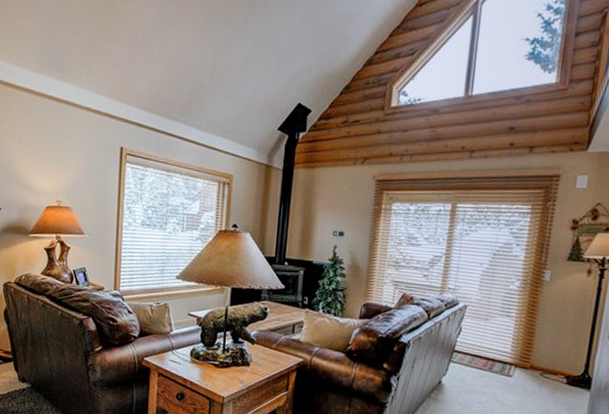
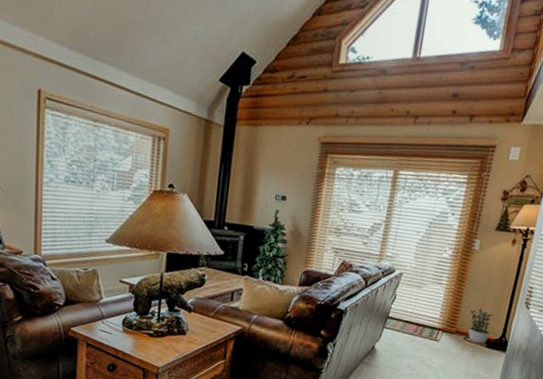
potted plant: none [544,343,573,380] -> present [468,309,494,343]

